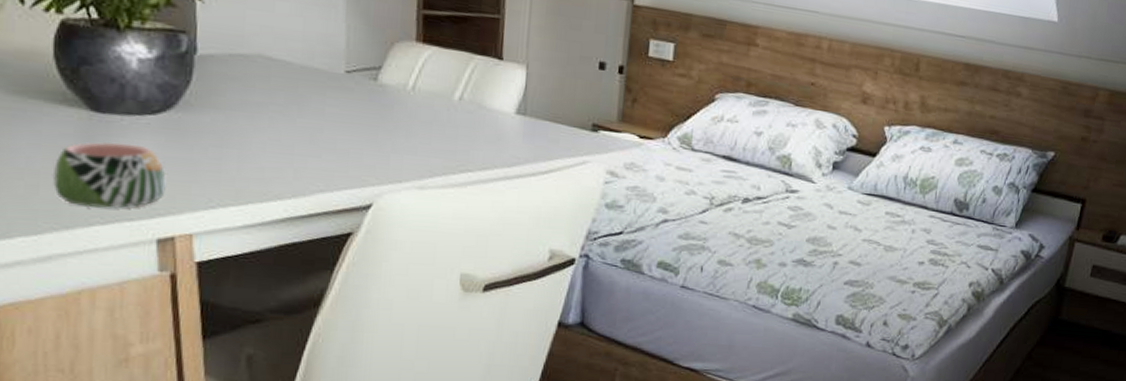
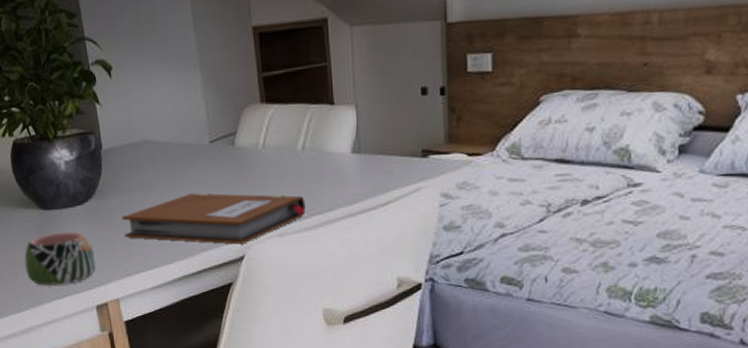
notebook: none [213,124,455,192] -> present [122,192,306,245]

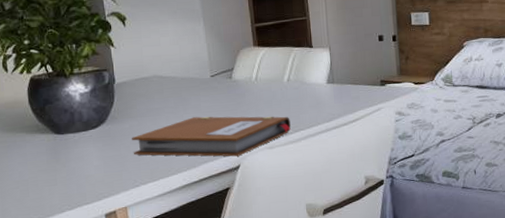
mug: present [24,231,97,286] -> none [36,151,107,200]

